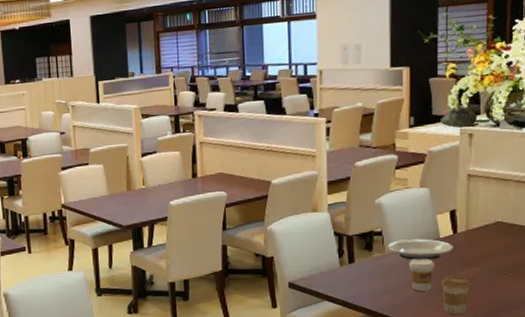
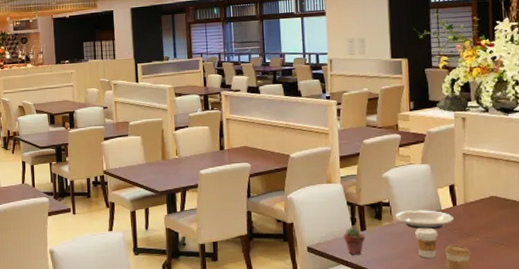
potted succulent: none [329,259,354,290] -> present [344,227,366,255]

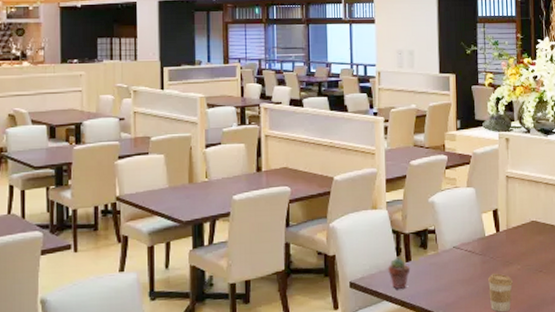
plate: present [394,210,454,230] -> none [439,237,497,259]
coffee cup: present [415,227,438,258] -> none [460,256,482,290]

